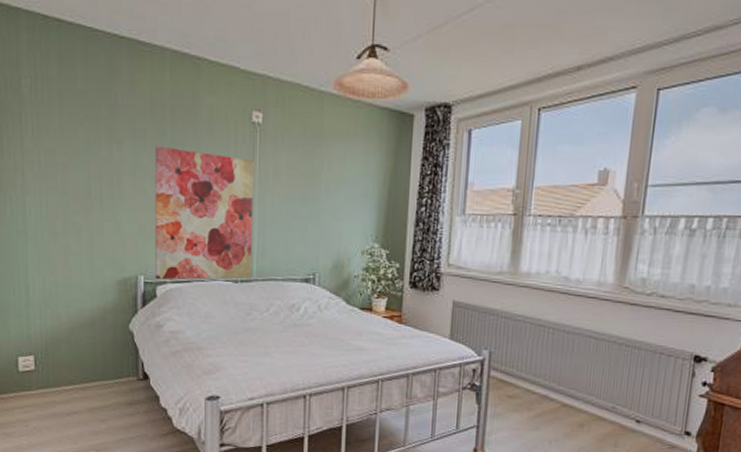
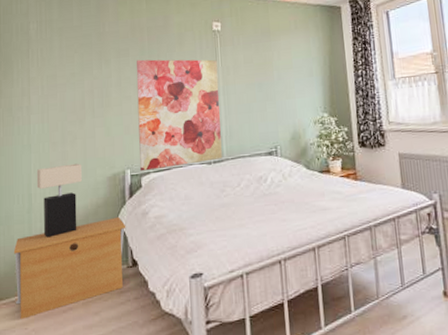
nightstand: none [10,325,137,417] -> present [13,216,126,320]
table lamp: none [34,259,87,337] -> present [36,163,82,238]

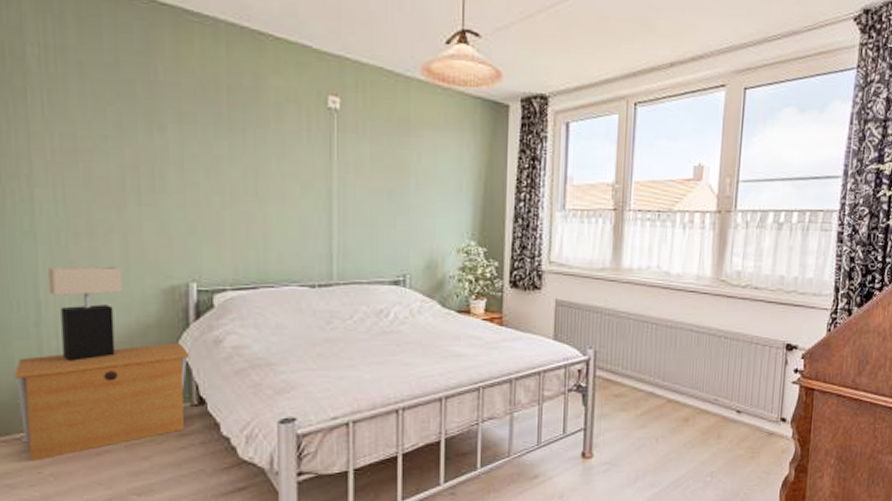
wall art: present [136,59,222,171] -> none [207,131,332,287]

